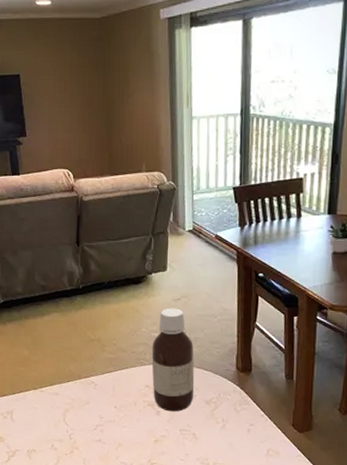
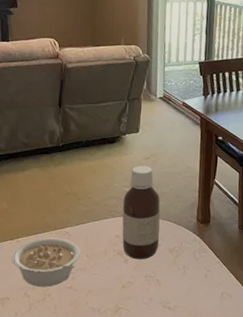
legume: none [36,387,108,440] -> present [12,237,80,287]

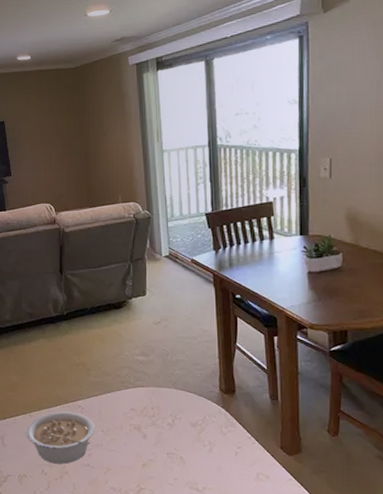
bottle: present [122,165,161,260] -> none [135,331,180,435]

